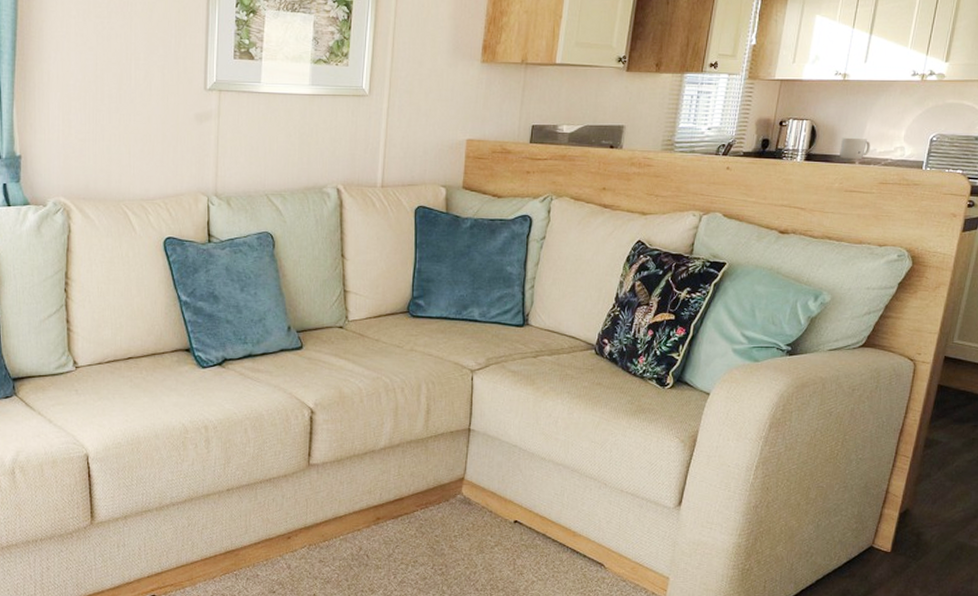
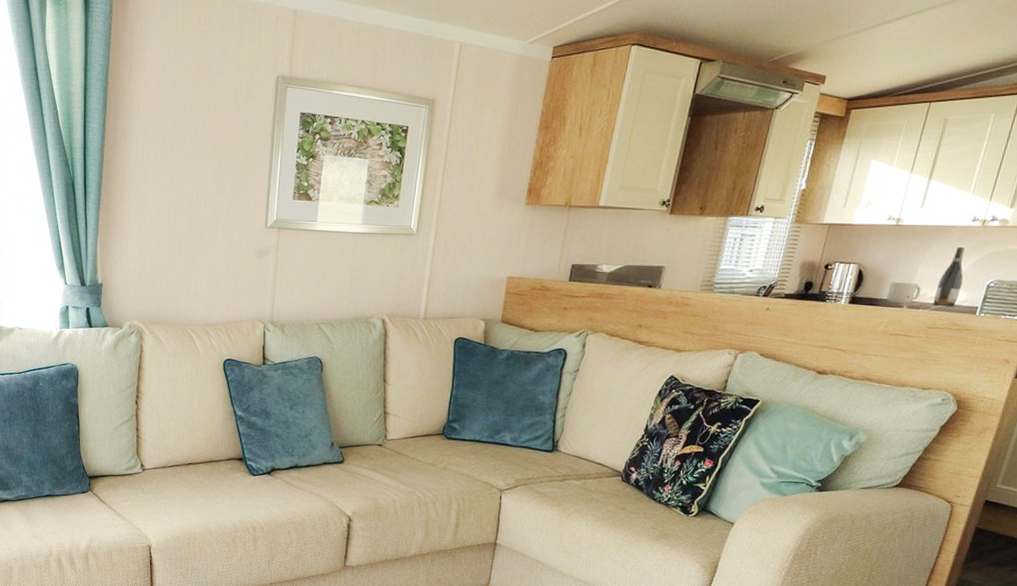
wine bottle: none [882,102,909,162] -> present [933,247,965,307]

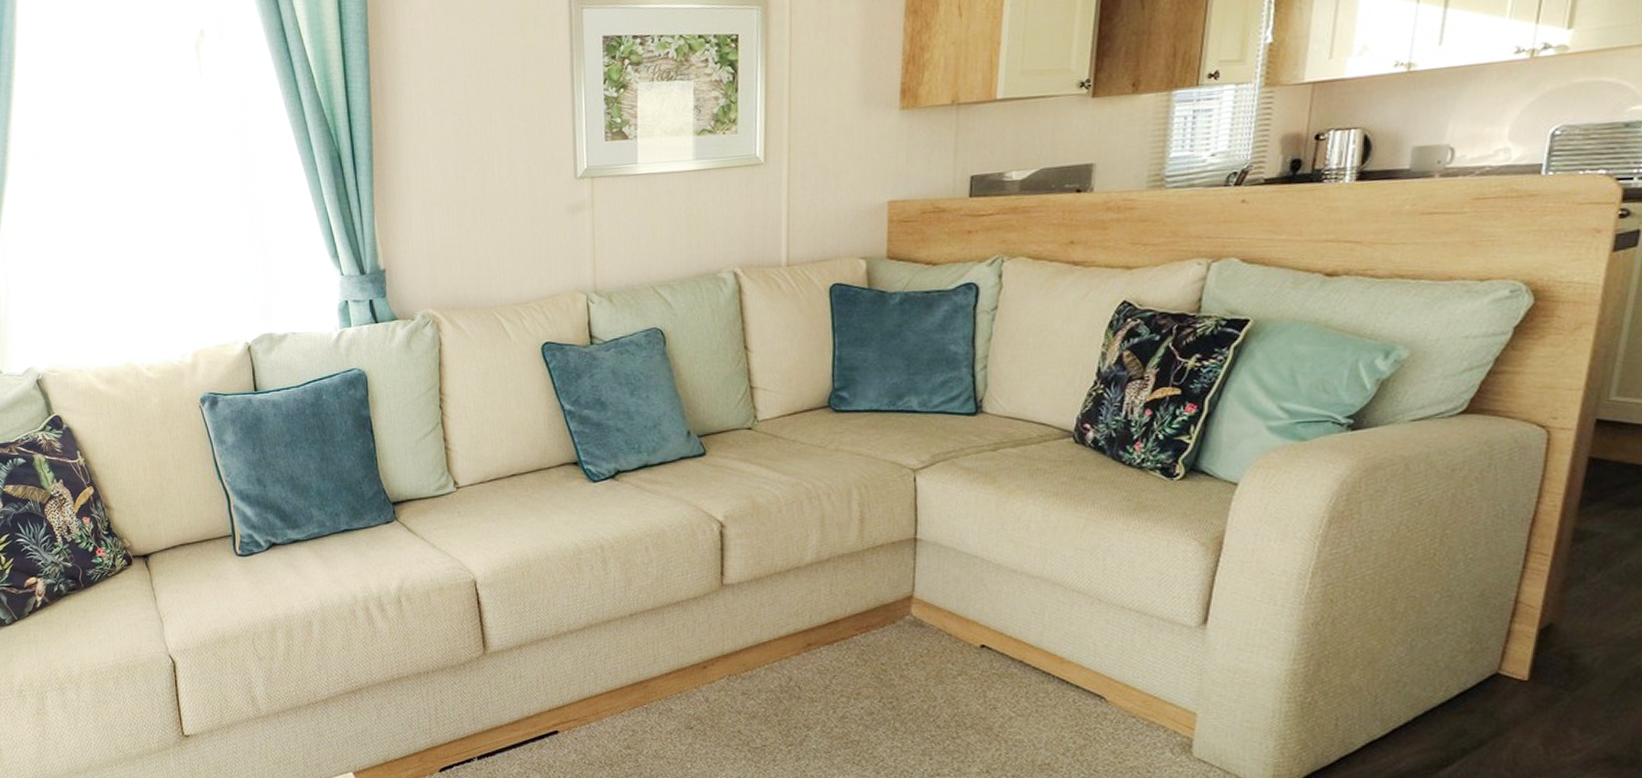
wine bottle: present [933,247,965,307] -> none [1476,89,1516,170]

